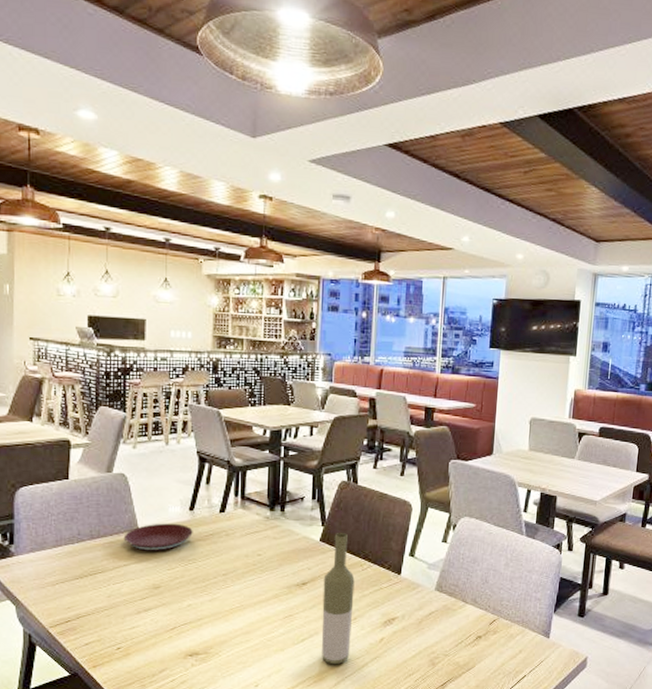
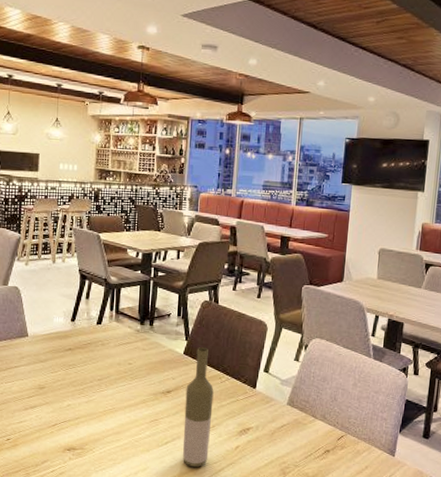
plate: present [123,523,193,551] -> none [15,331,74,356]

